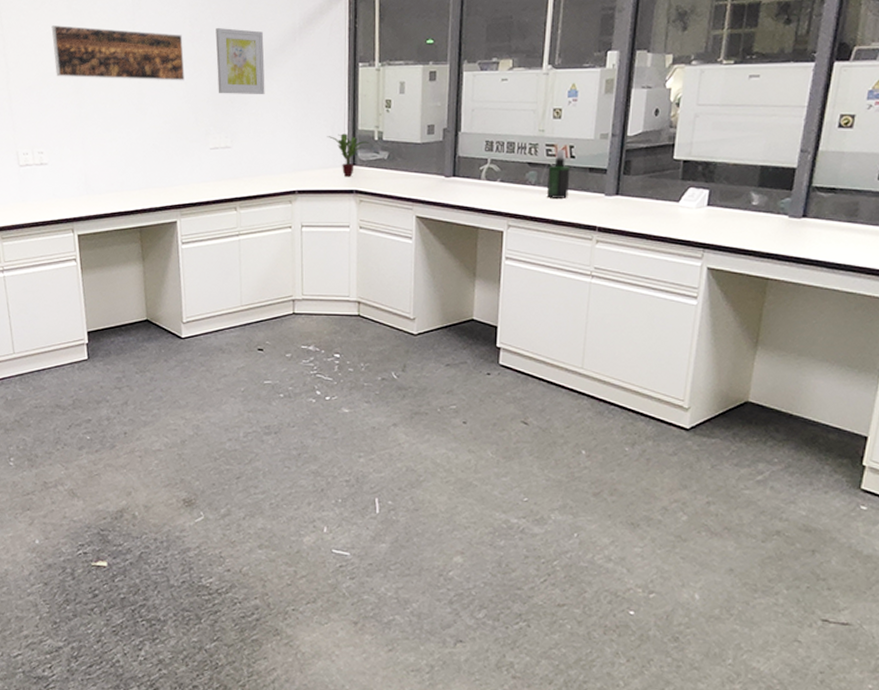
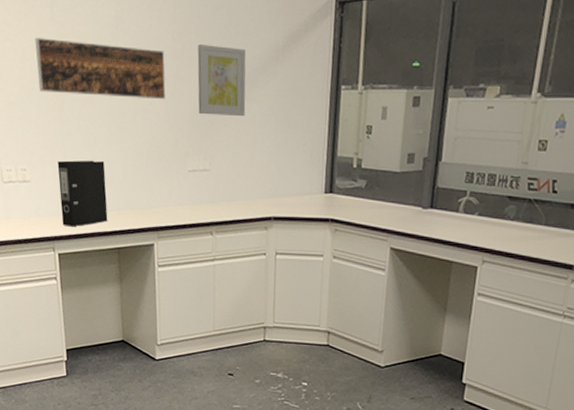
binder: none [76,141,129,206] -> present [57,160,108,226]
potted plant: present [327,133,369,177] -> none [305,159,347,205]
spray bottle: present [546,149,570,198] -> none [524,183,551,235]

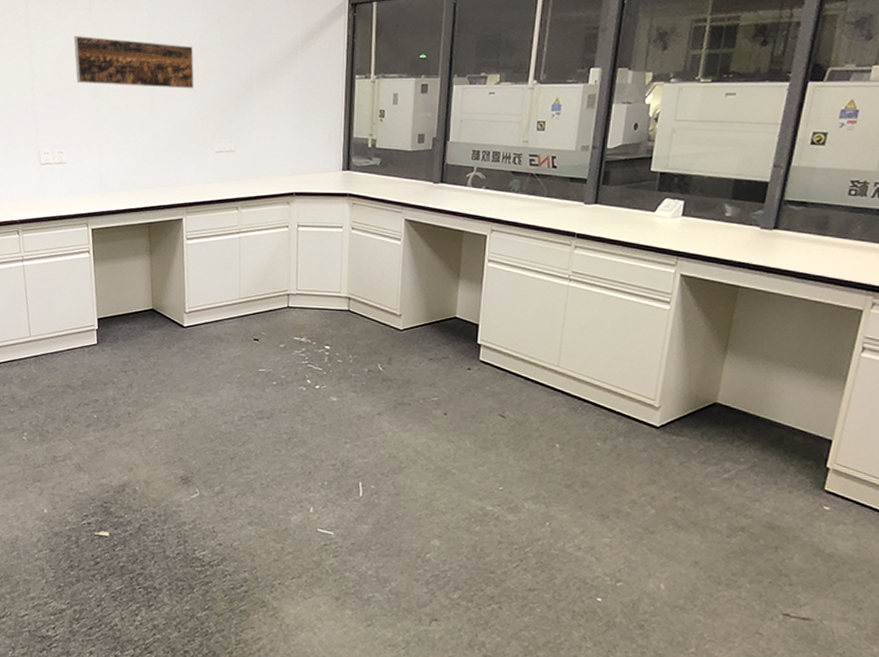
binder: present [57,160,108,226] -> none [92,143,139,203]
wall art: present [197,45,246,116] -> none [223,41,268,102]

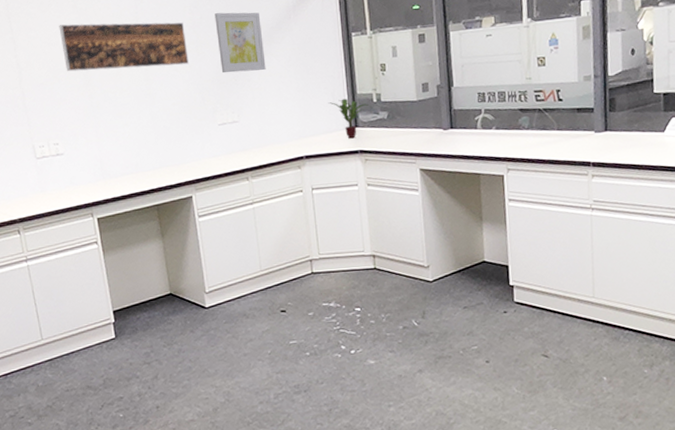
wall art: none [223,41,268,102] -> present [215,12,266,74]
potted plant: none [324,140,363,181] -> present [328,98,368,139]

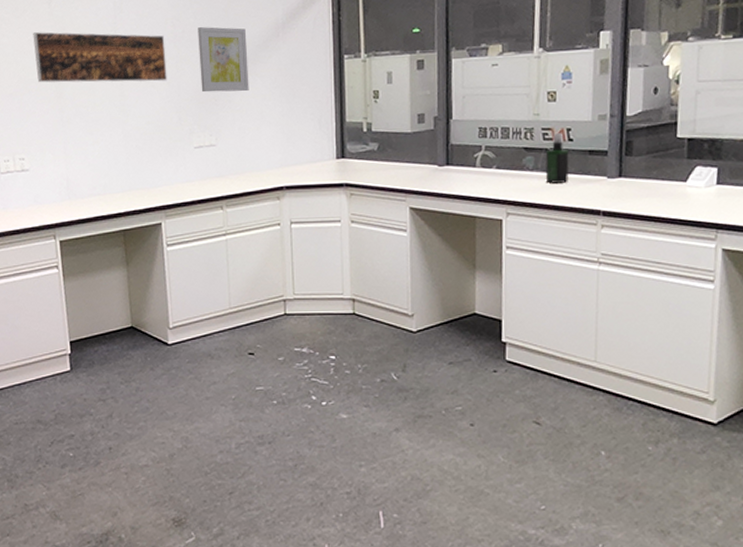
potted plant: present [328,98,368,139] -> none [314,126,357,171]
spray bottle: none [539,93,561,140] -> present [545,132,569,184]

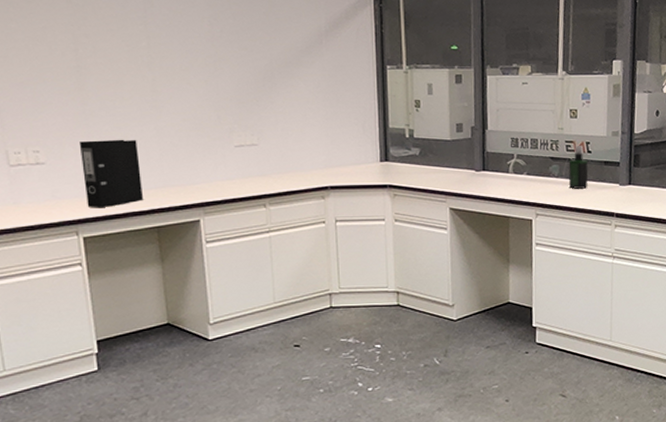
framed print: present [33,32,167,83] -> none [48,19,204,79]
binder: none [57,144,112,212] -> present [79,139,144,207]
wall art: present [198,27,249,93] -> none [237,29,292,93]

